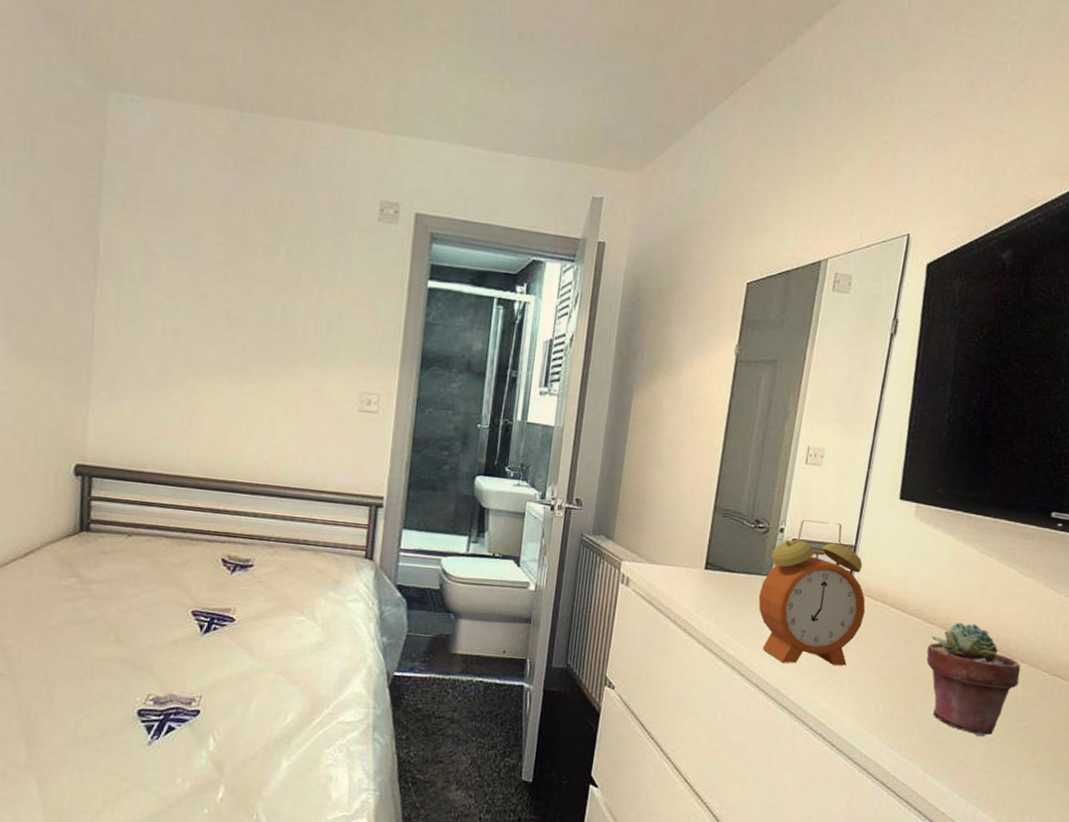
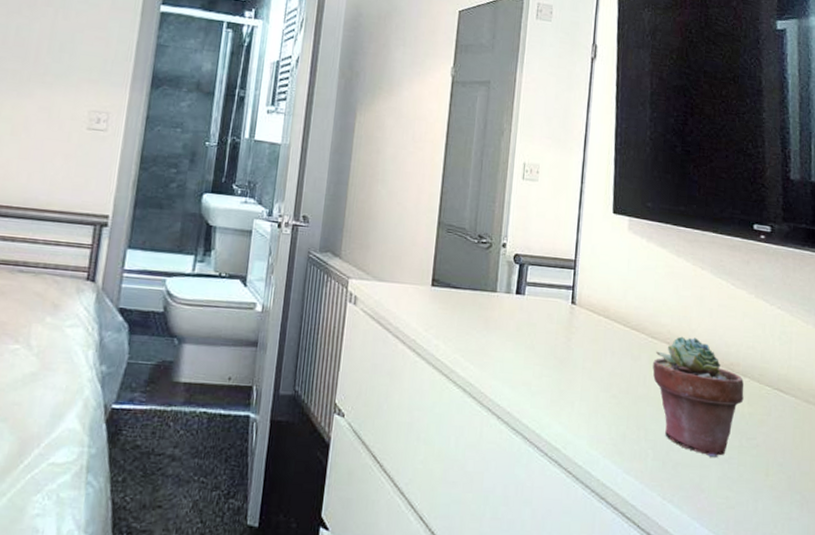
alarm clock: present [758,520,866,666] -> none [485,234,590,385]

